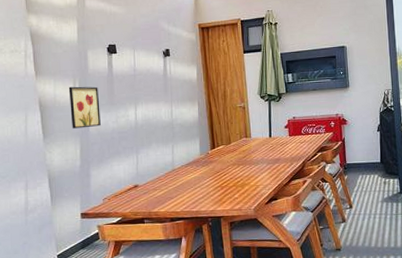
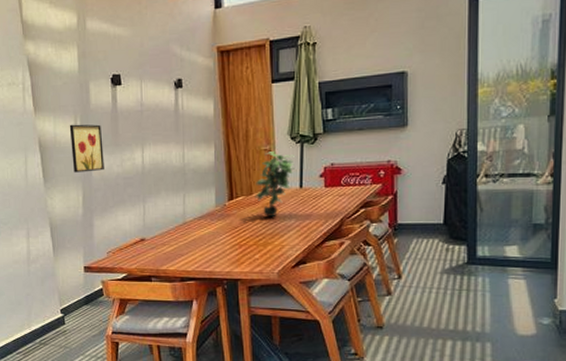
potted plant: none [233,108,264,162] -> present [255,151,295,216]

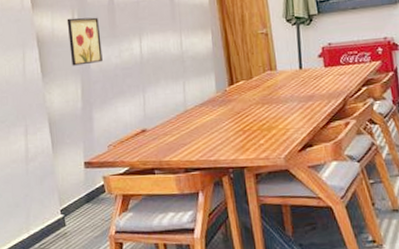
potted plant: present [255,151,295,216] -> none [255,34,293,100]

